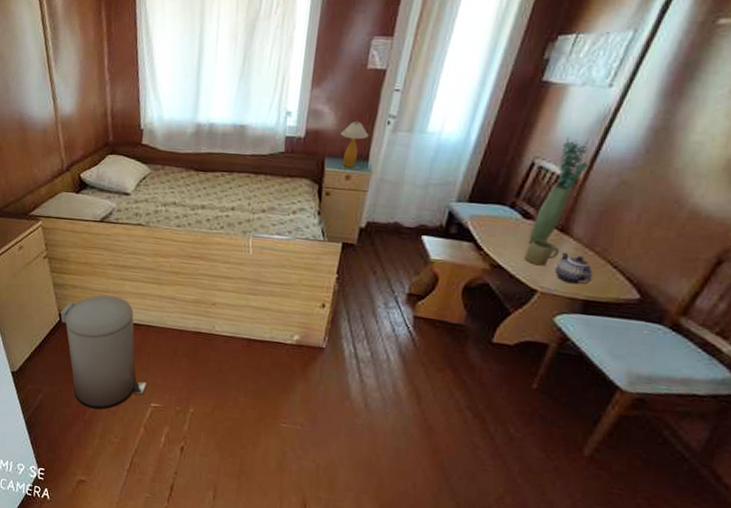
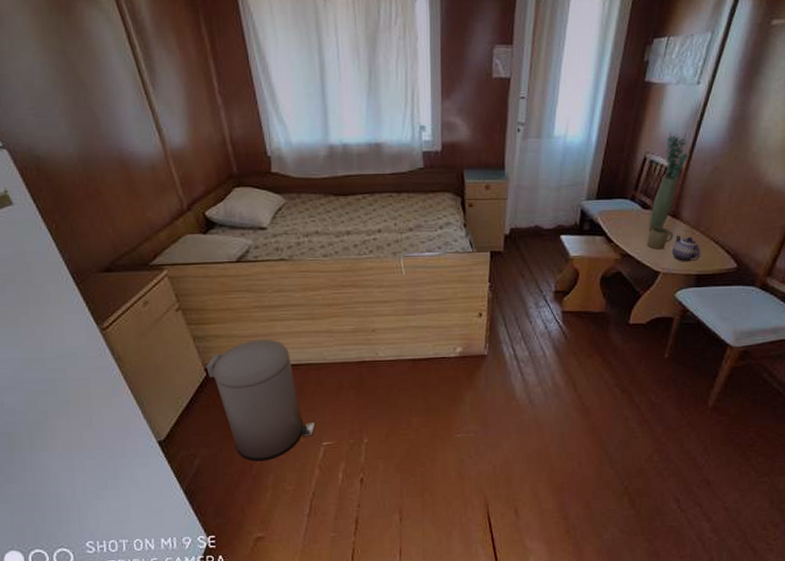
table lamp: present [341,119,369,168] -> none [476,129,502,177]

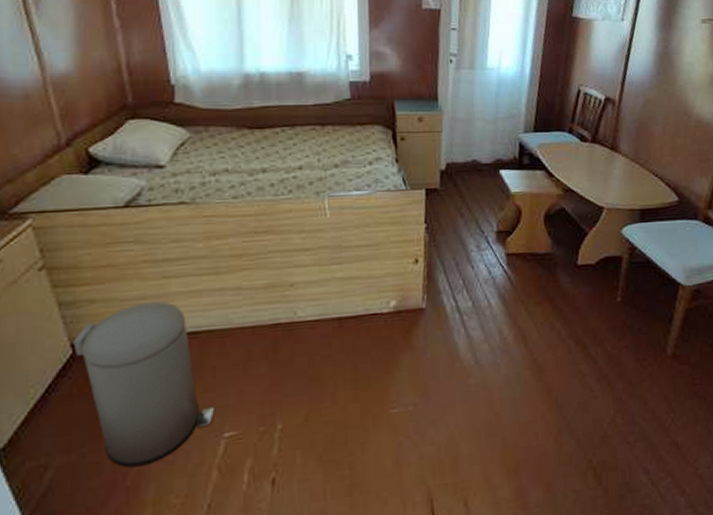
mug: present [647,226,674,250] -> none [588,159,614,184]
vase: present [649,132,689,231] -> none [588,65,621,164]
teapot: present [671,235,702,262] -> none [613,168,643,196]

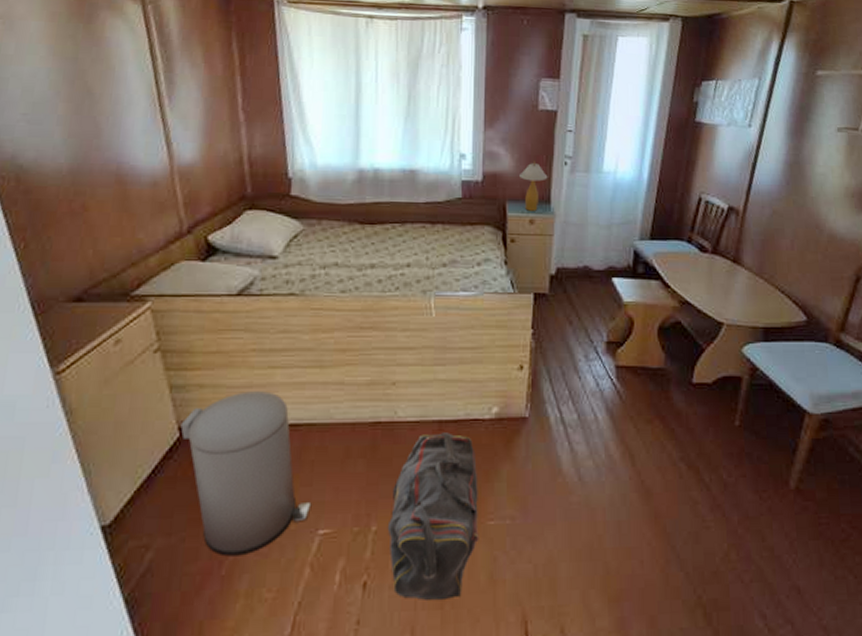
duffel bag: none [293,328,384,491] -> present [387,432,479,600]
table lamp: none [406,59,434,109] -> present [520,160,548,211]

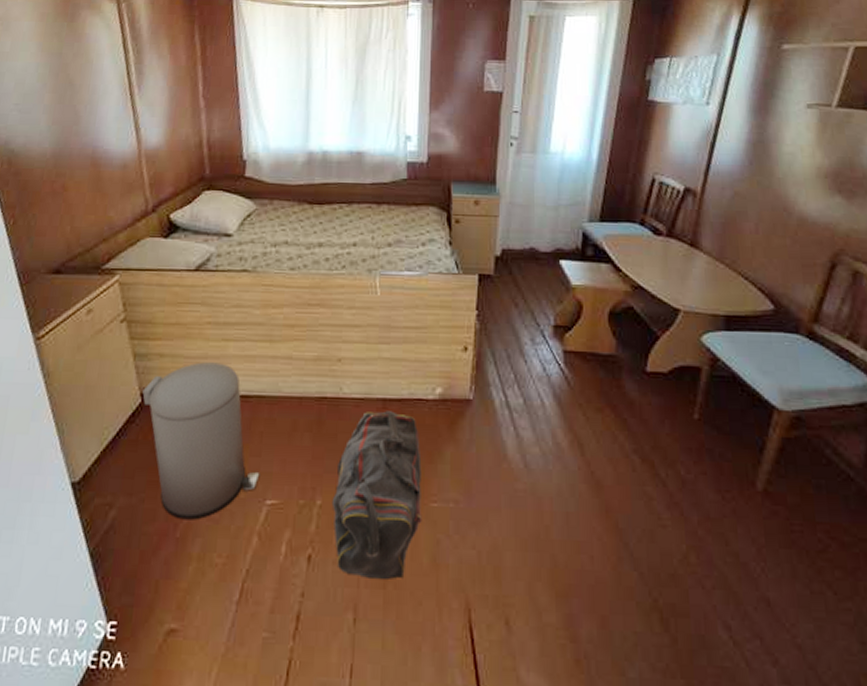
table lamp: present [520,160,548,211] -> none [465,142,493,192]

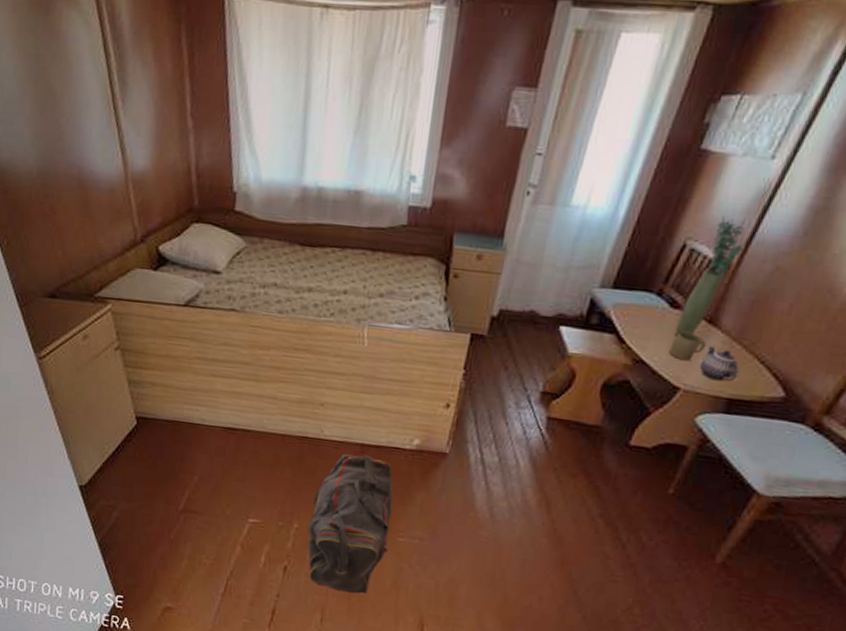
pedal bin: present [142,362,260,520] -> none [137,393,244,528]
vase: none [662,152,704,260] -> present [675,215,745,336]
mug: none [662,256,694,283] -> present [669,331,707,361]
teapot: none [692,267,729,300] -> present [699,346,740,382]

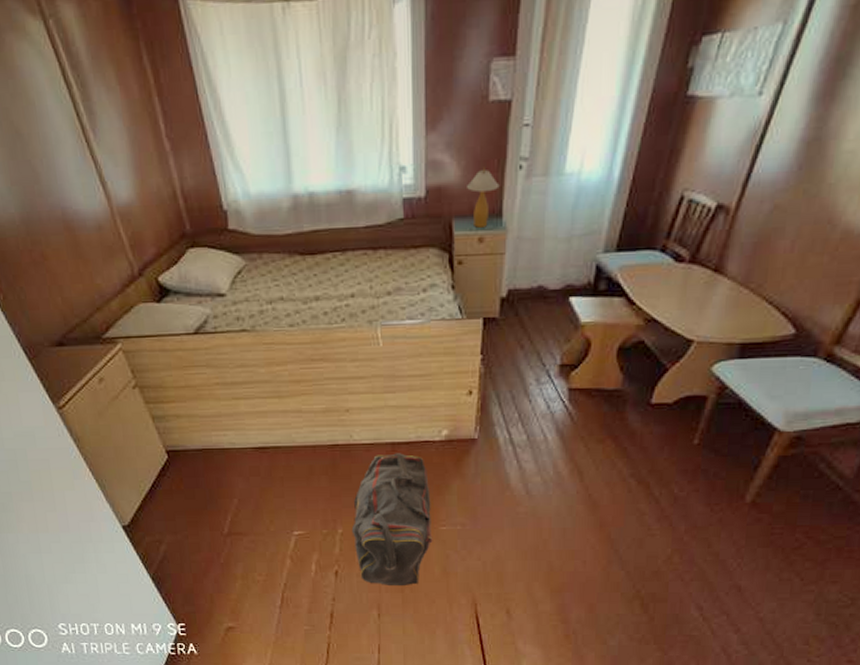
table lamp: none [473,187,506,246] -> present [467,167,500,228]
mug: present [669,331,707,361] -> none [679,284,715,313]
vase: present [675,215,745,336] -> none [682,161,741,289]
teapot: present [699,346,740,382] -> none [710,294,750,328]

